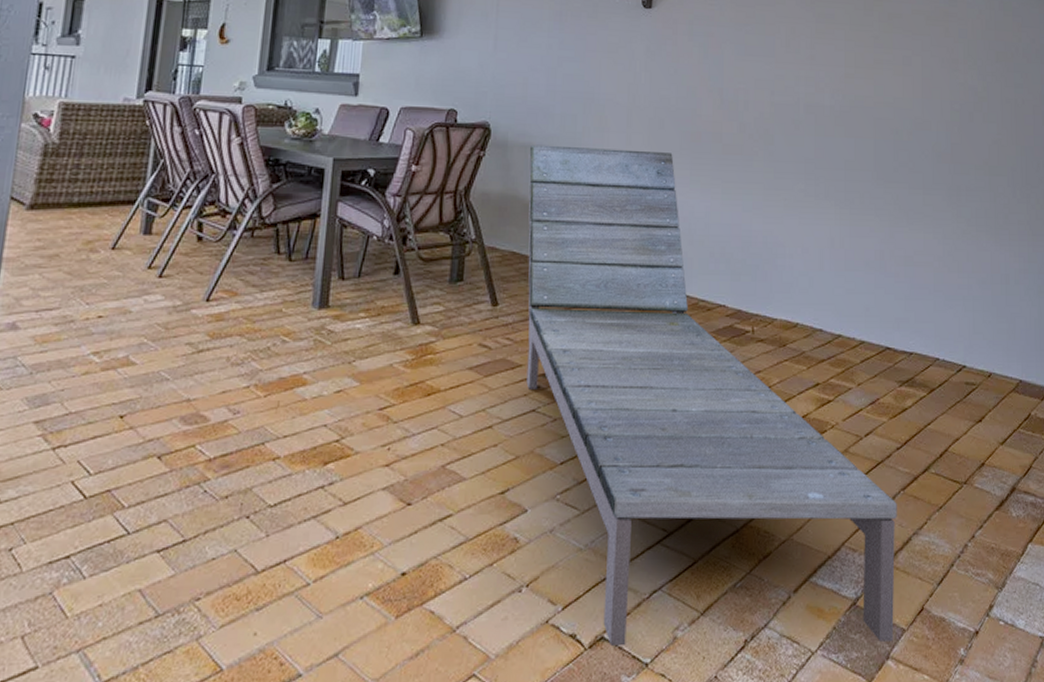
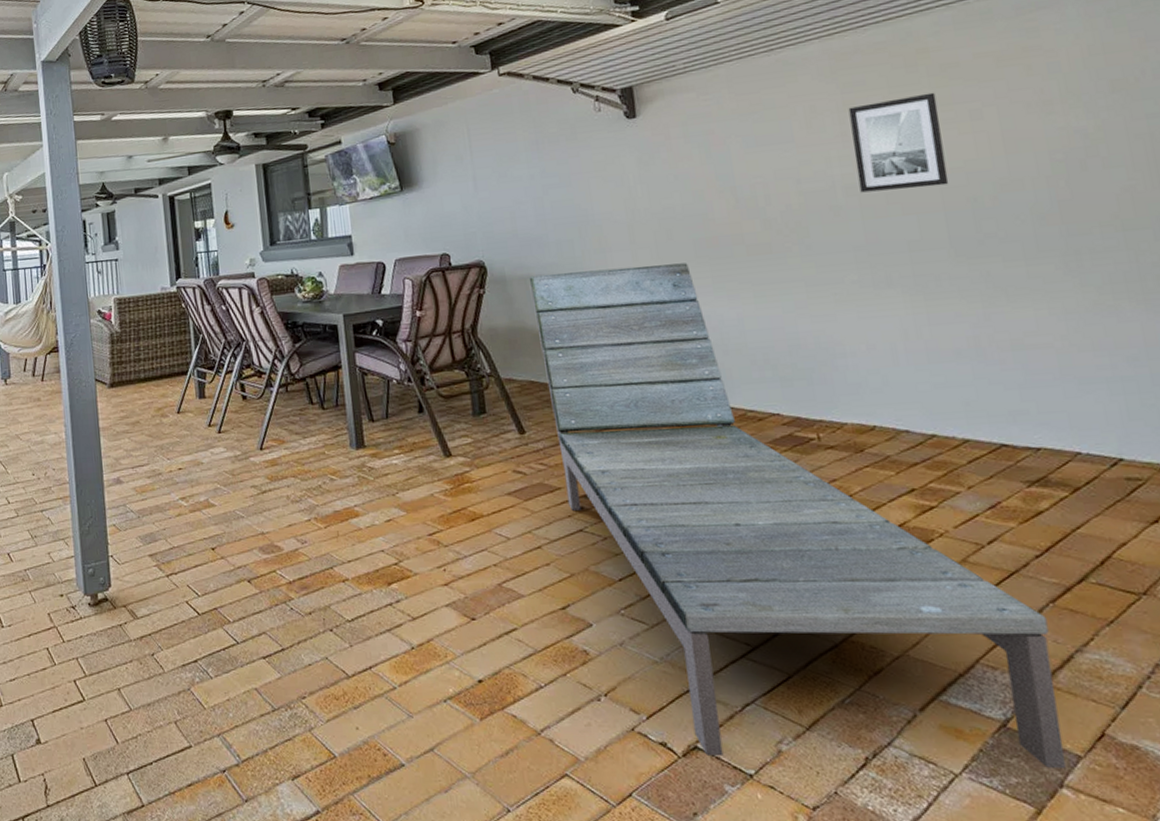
wall art: none [817,35,882,116] -> present [848,92,949,193]

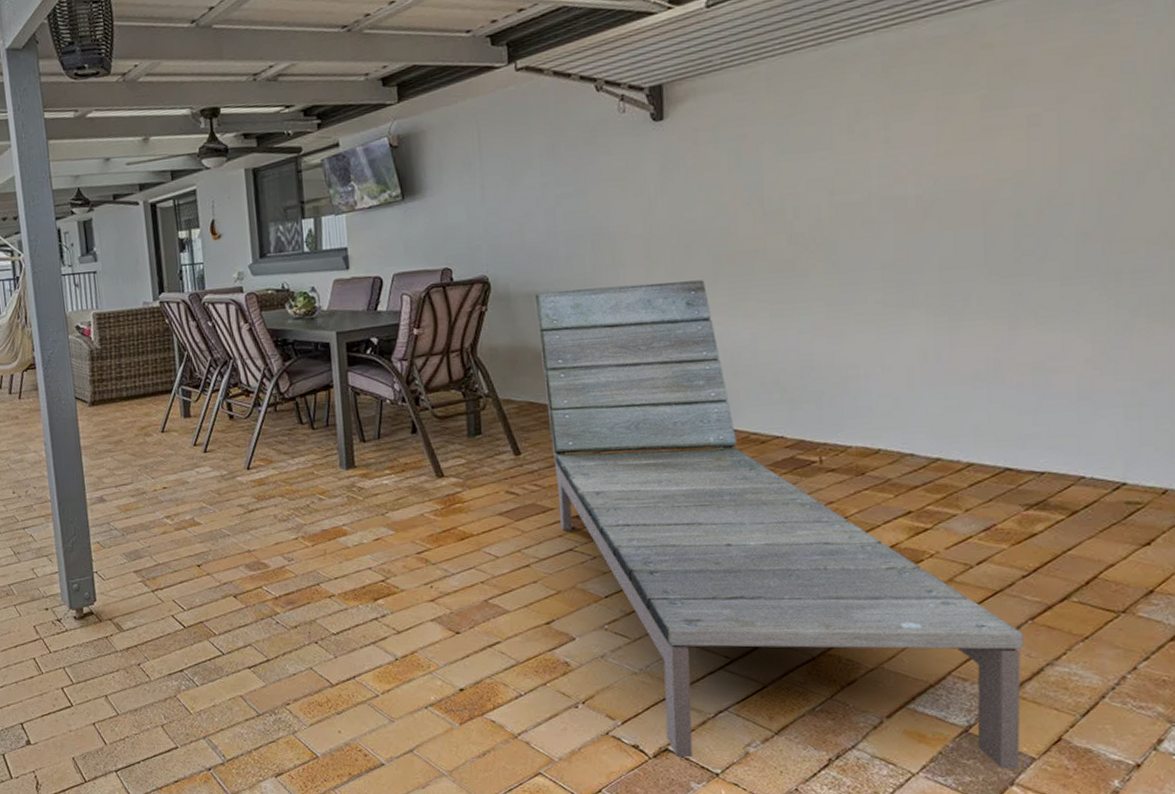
wall art: present [848,92,949,193] -> none [896,94,994,206]

